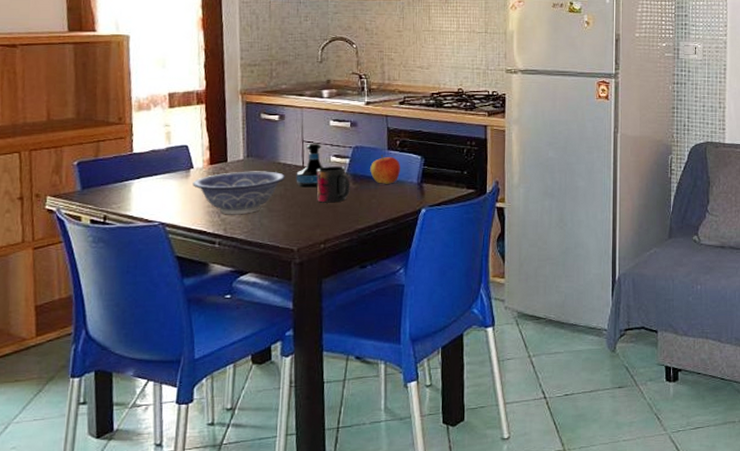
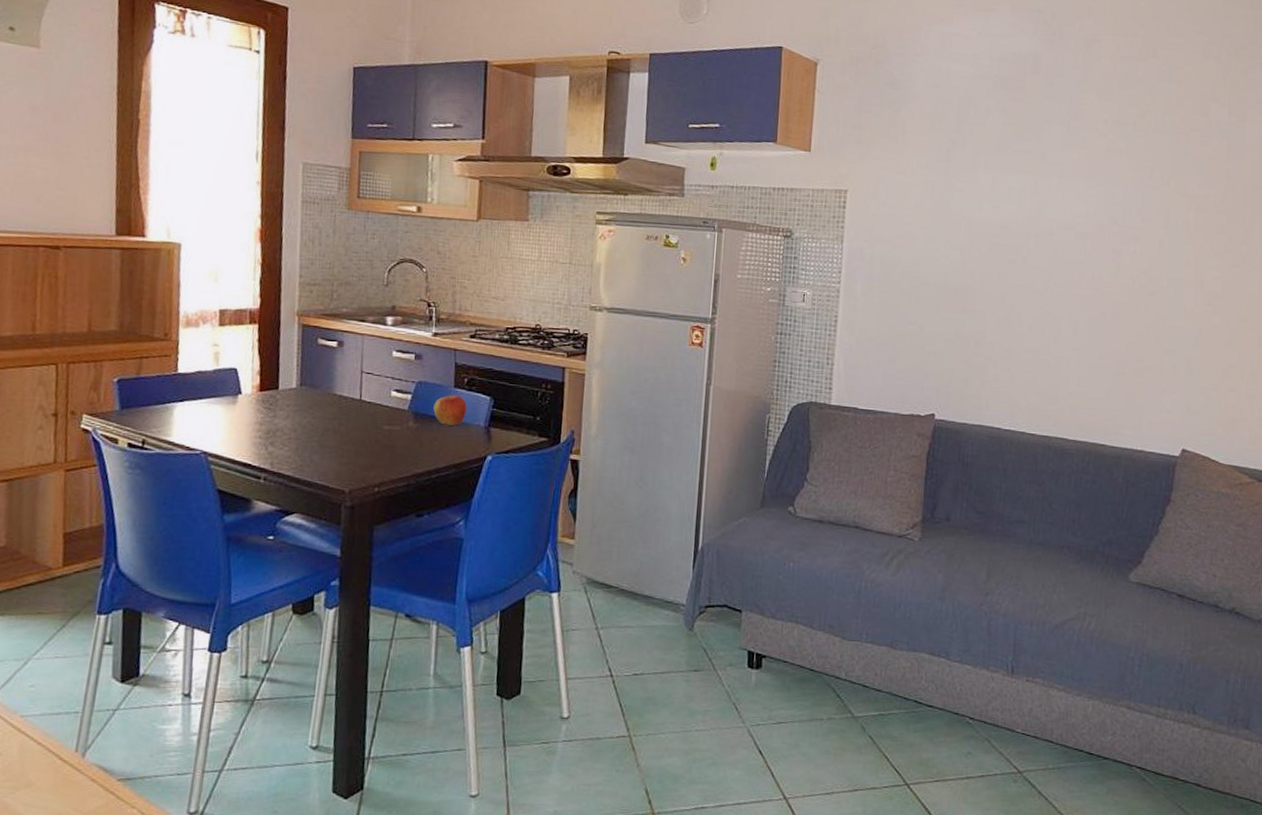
decorative bowl: present [192,171,286,215] -> none [239,401,341,449]
tequila bottle: present [296,143,324,188] -> none [351,374,384,424]
mug: present [316,166,350,203] -> none [373,401,411,443]

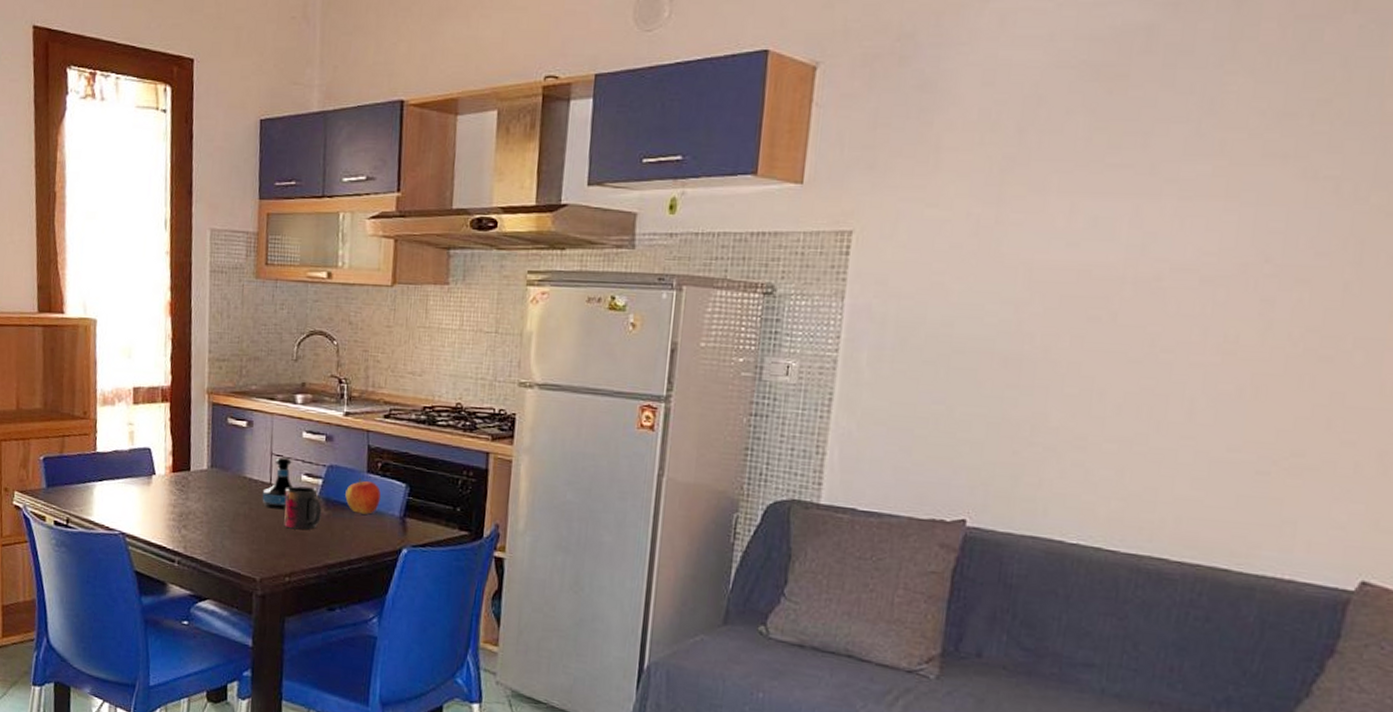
tequila bottle: none [351,374,384,424] -> present [262,456,294,510]
mug: none [373,401,411,443] -> present [284,486,322,530]

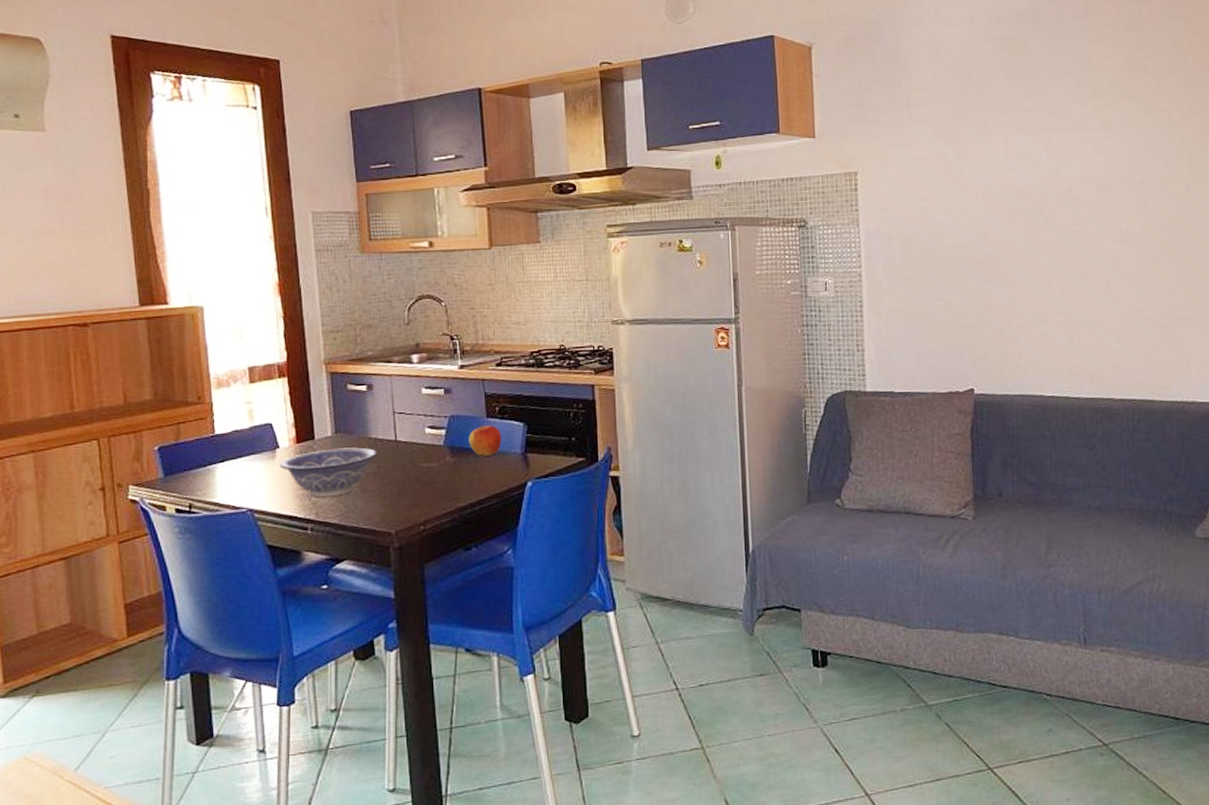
decorative bowl: none [154,483,252,533] -> present [279,447,378,498]
tequila bottle: present [262,456,294,510] -> none [389,413,419,464]
mug: present [284,486,322,530] -> none [411,438,448,480]

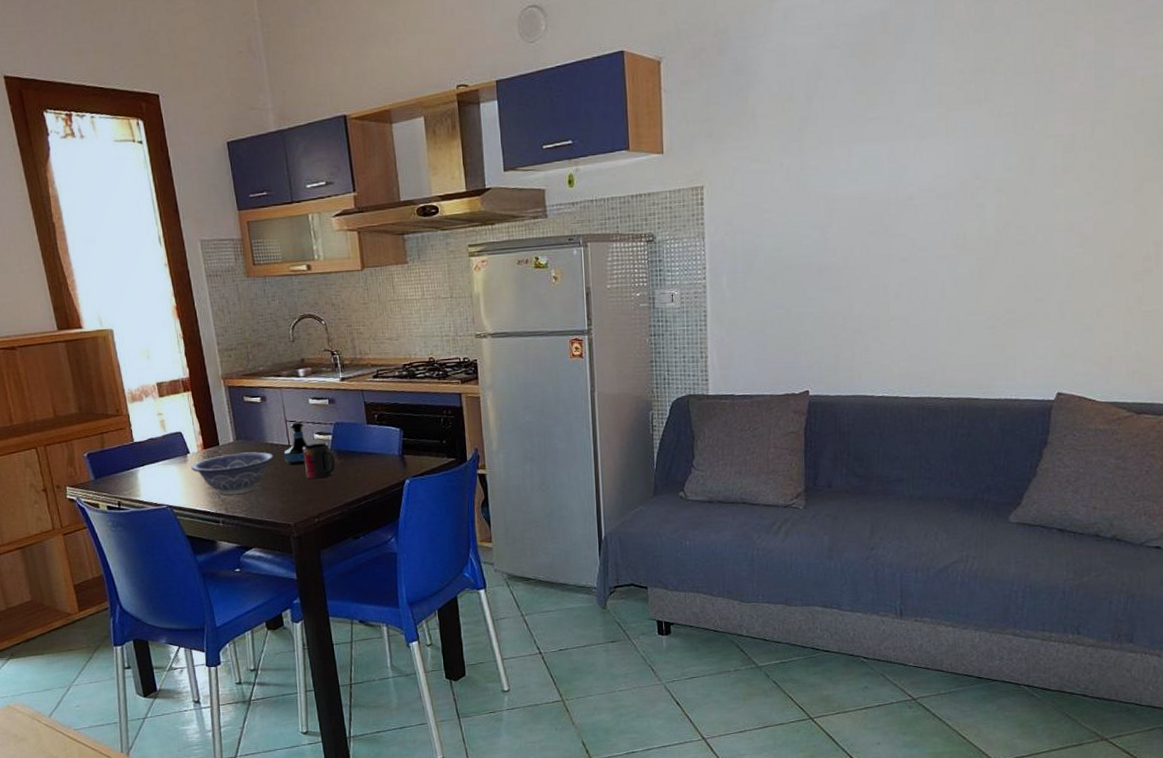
tequila bottle: none [389,413,419,464] -> present [283,421,309,466]
mug: none [411,438,448,480] -> present [302,443,336,479]
apple: present [468,423,502,456] -> none [352,429,382,458]

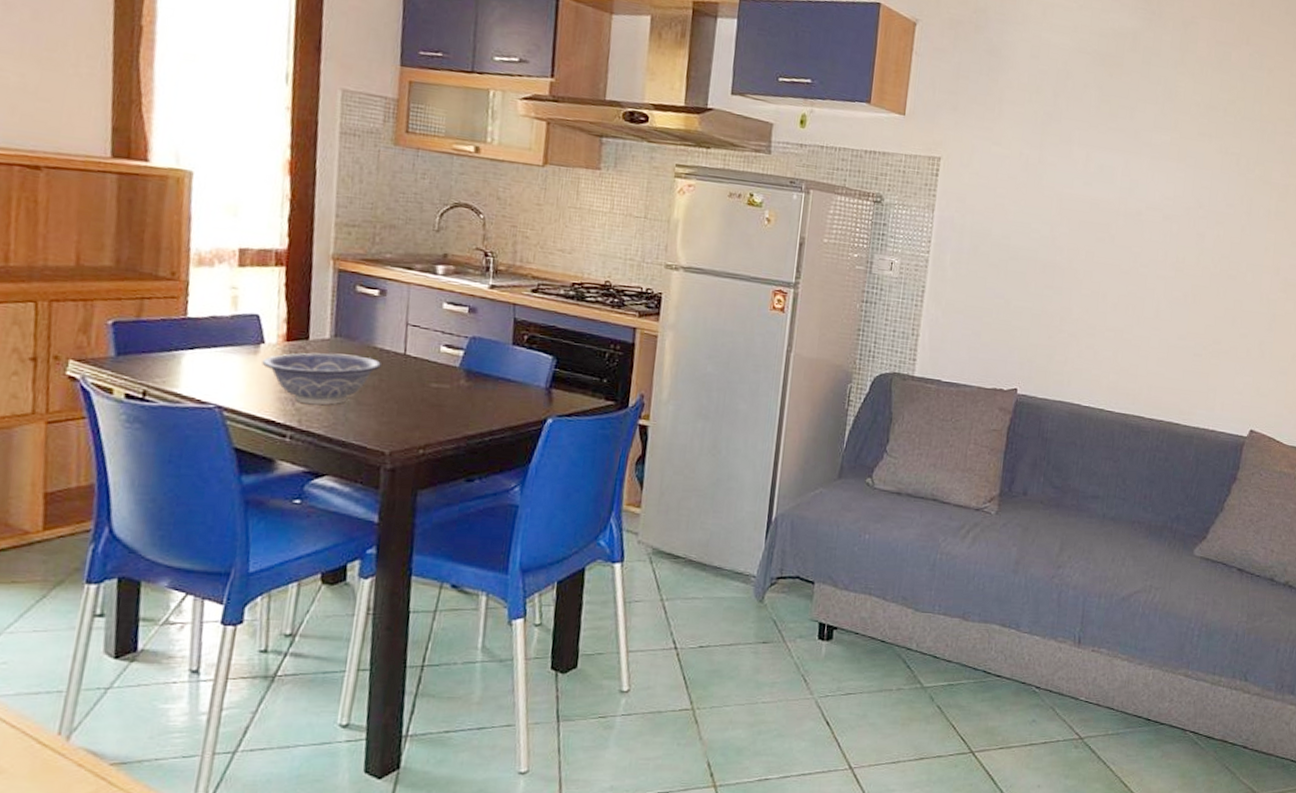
tequila bottle: present [283,421,309,466] -> none [394,327,432,381]
mug: present [302,443,336,479] -> none [419,357,463,402]

